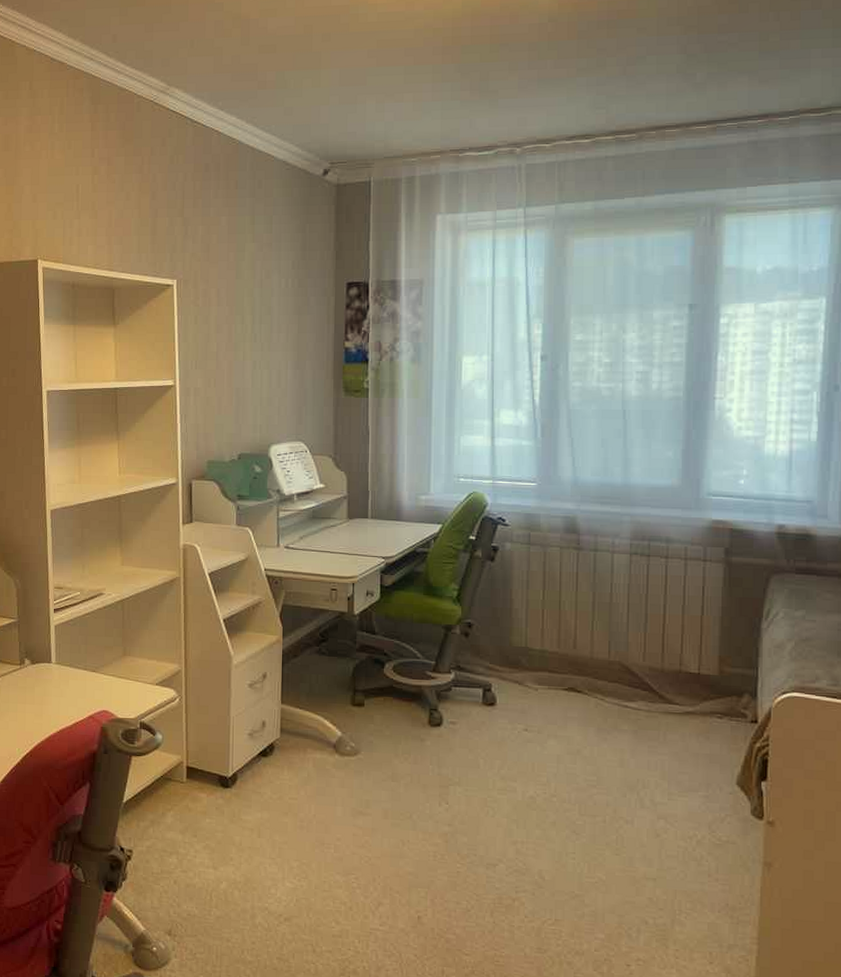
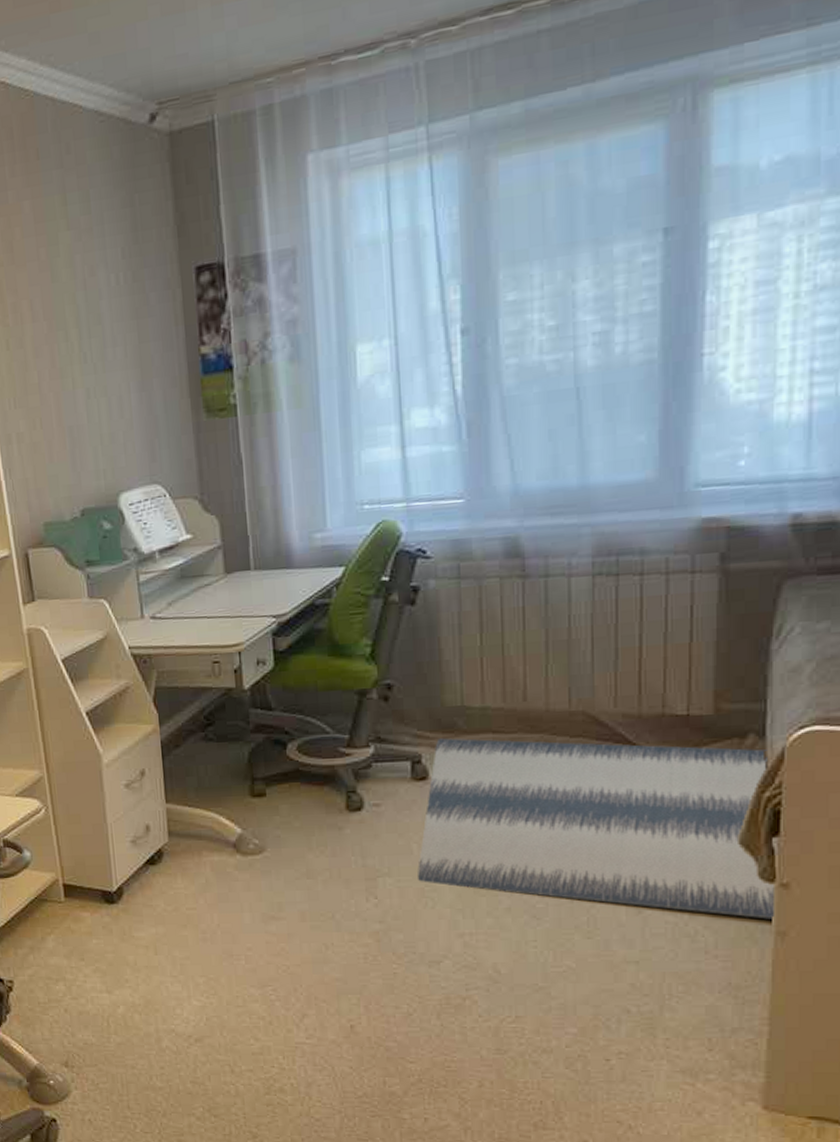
rug: none [482,672,764,851] -> present [418,738,776,919]

